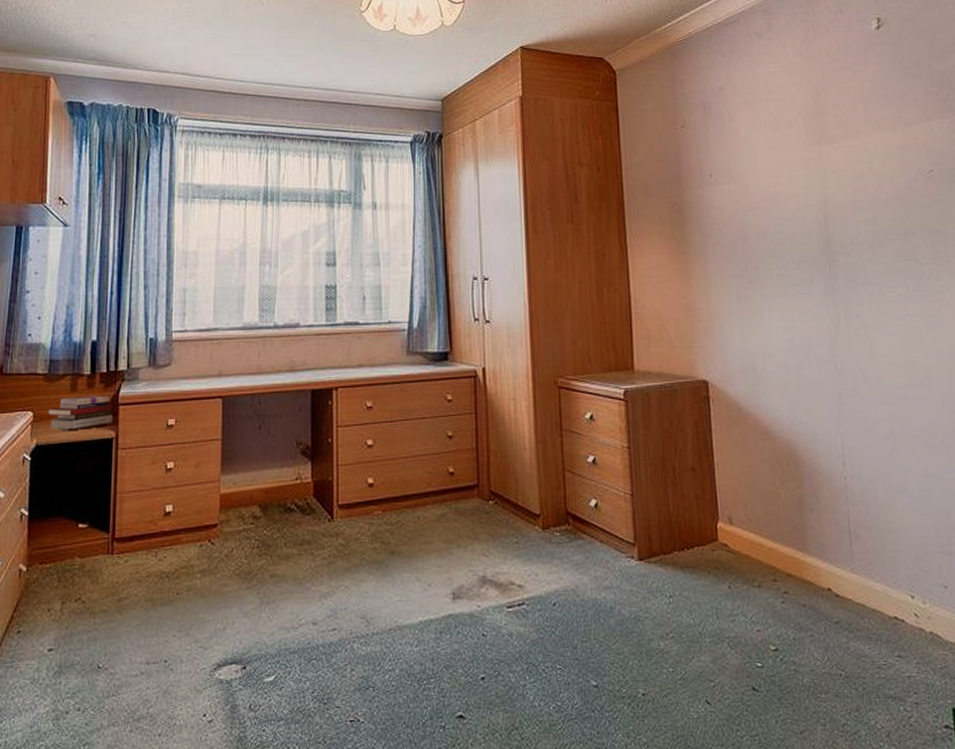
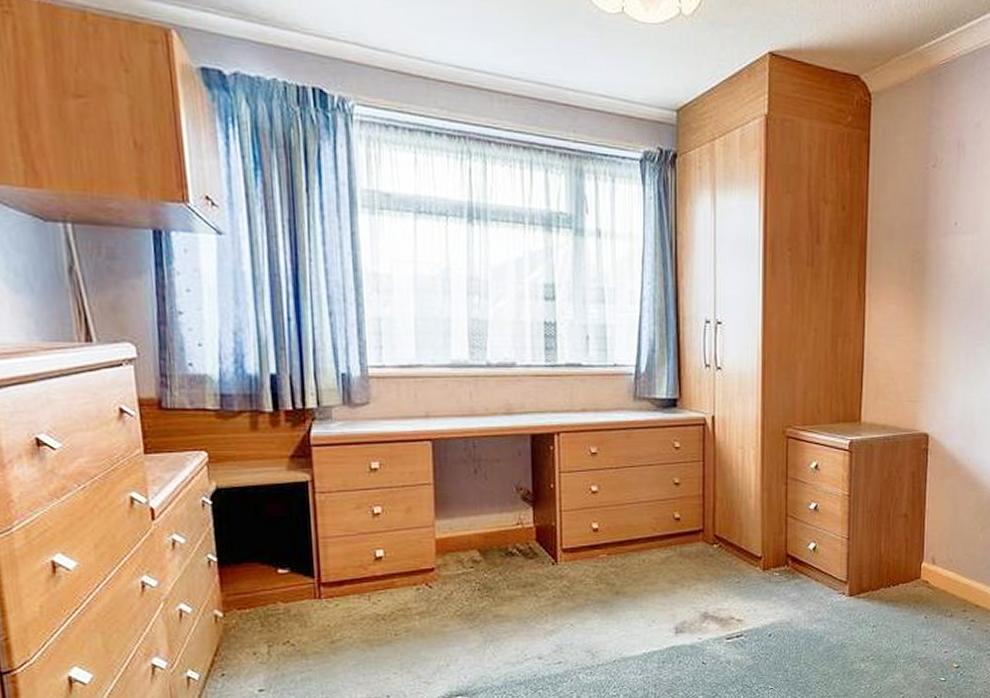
books: present [48,395,113,431] -> none [226,435,305,473]

